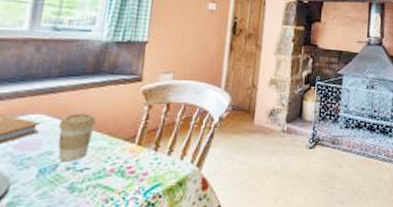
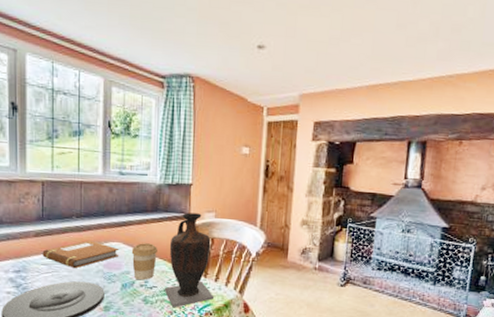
vase: none [99,74,166,195] -> present [164,212,214,308]

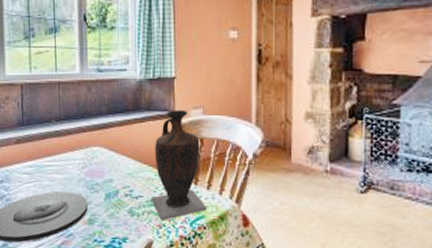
notebook: present [42,240,119,269] -> none [24,146,101,178]
coffee cup: present [131,243,157,281] -> none [113,147,141,190]

